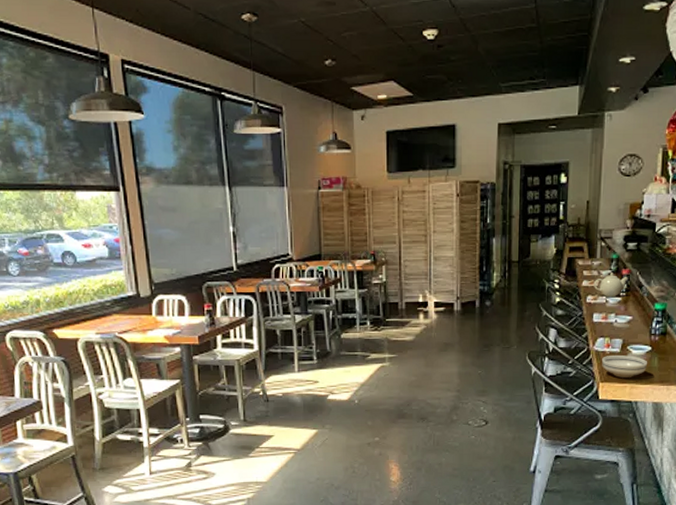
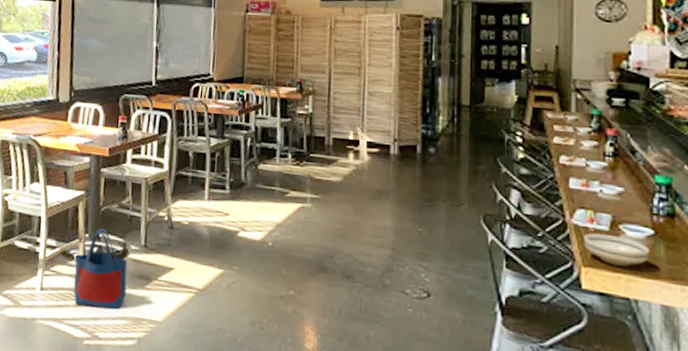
tote bag: none [179,411,232,481] -> present [73,228,128,309]
teapot: present [593,272,629,297] -> none [568,131,616,161]

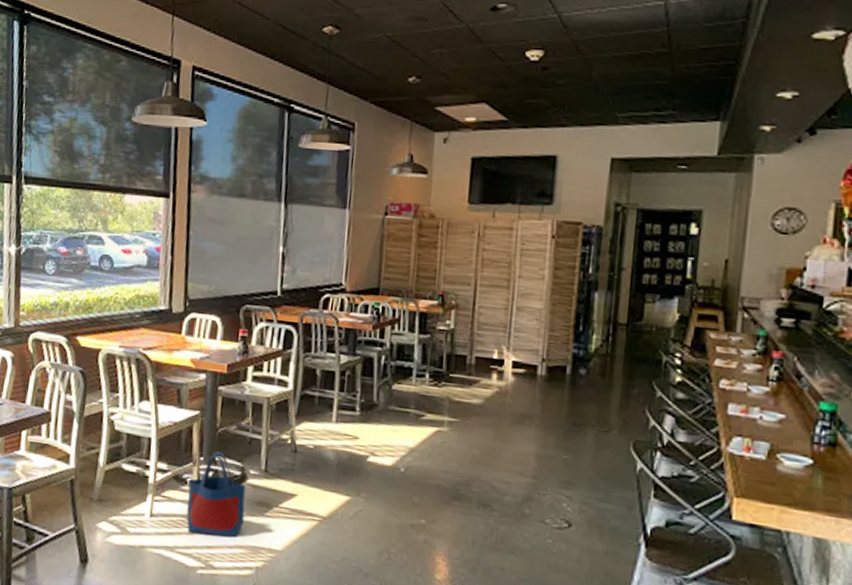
bowl: present [582,233,651,267] -> none [737,462,808,497]

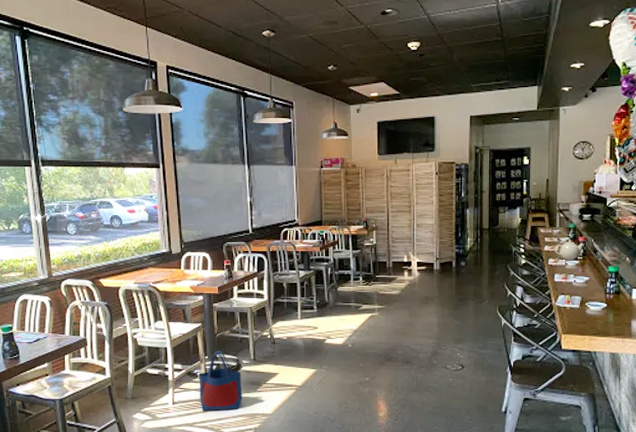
teapot: none [730,353,782,385] -> present [554,239,585,260]

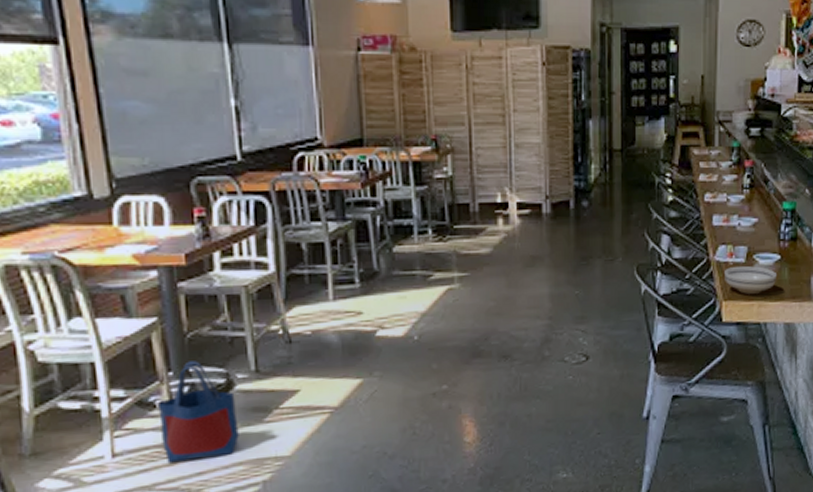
teapot: present [554,239,585,260] -> none [712,164,752,194]
bowl: none [563,311,605,330] -> present [723,266,777,294]

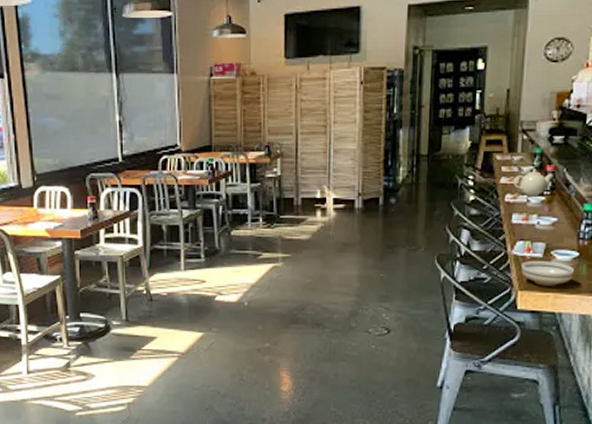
tote bag: present [158,361,239,463] -> none [58,309,112,382]
teapot: none [712,164,752,194] -> present [513,169,554,195]

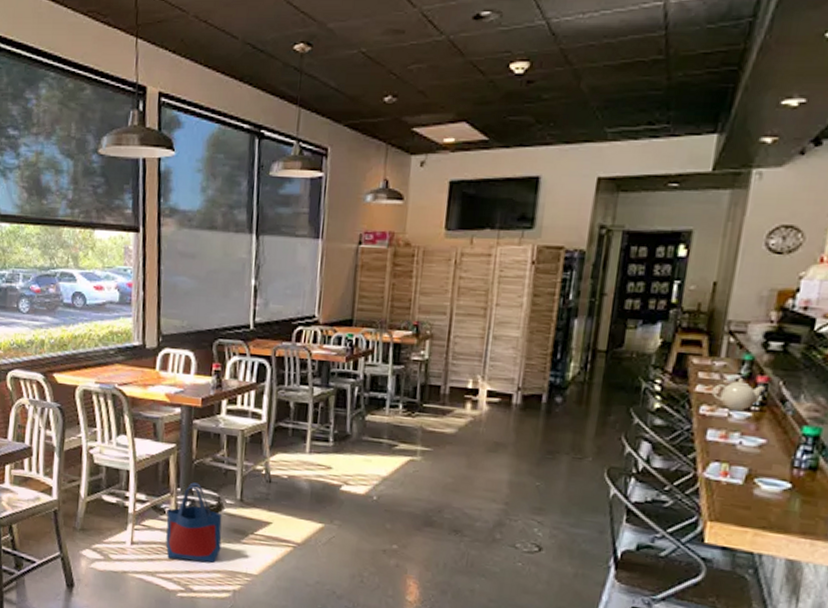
tote bag: none [58,309,112,382] -> present [165,482,223,563]
bowl: present [520,261,575,286] -> none [713,487,785,521]

